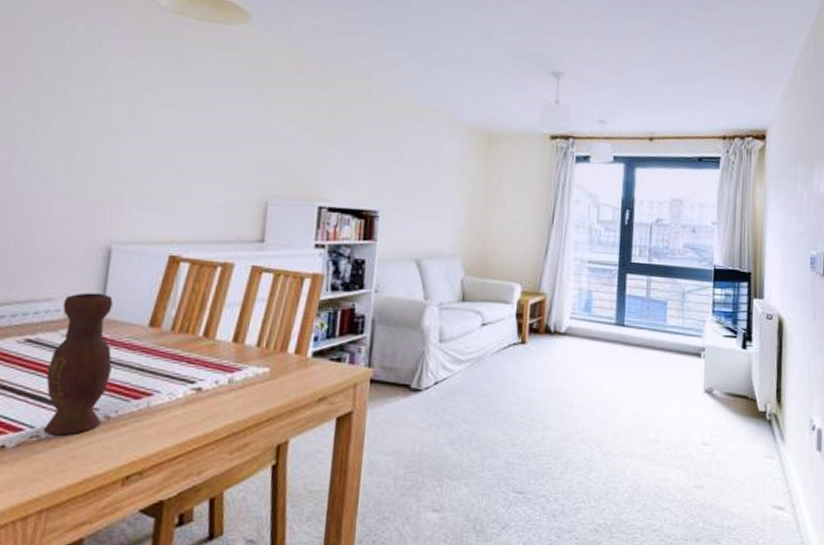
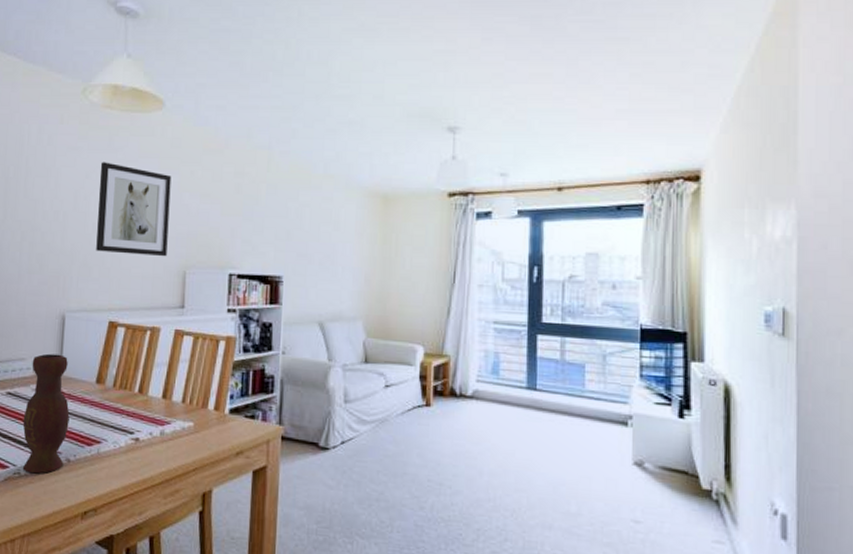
wall art: none [156,74,255,186] -> present [96,162,172,257]

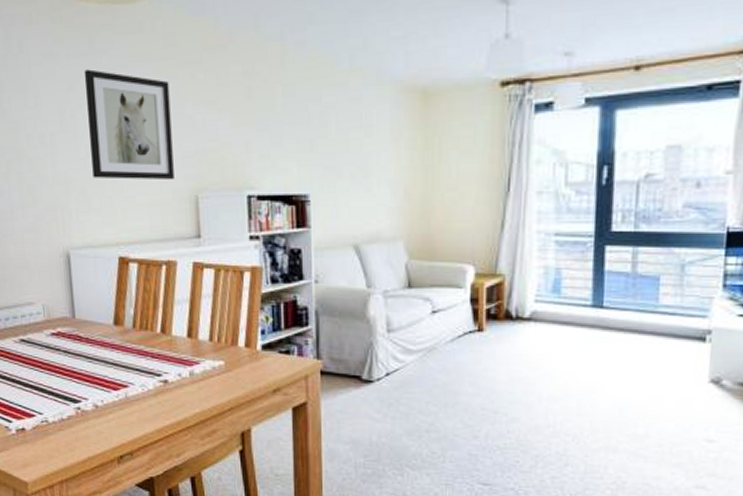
vase: present [22,353,70,474] -> none [41,296,92,421]

